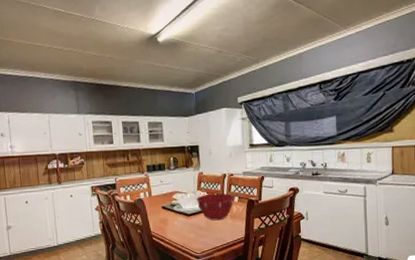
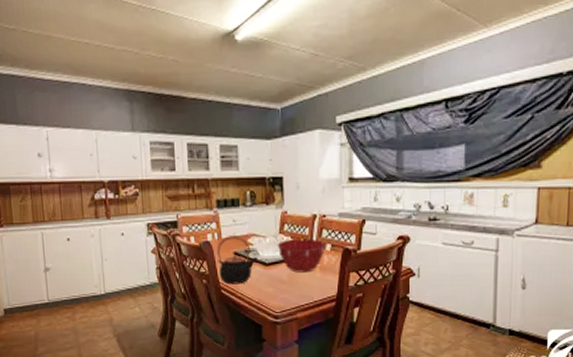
teapot: none [148,192,181,233] -> present [216,234,258,284]

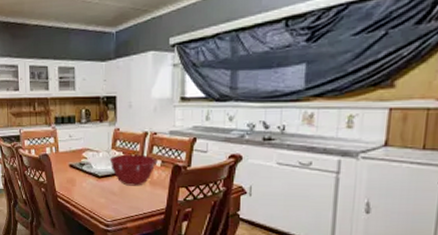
teapot: present [216,234,258,284] -> none [54,149,91,194]

